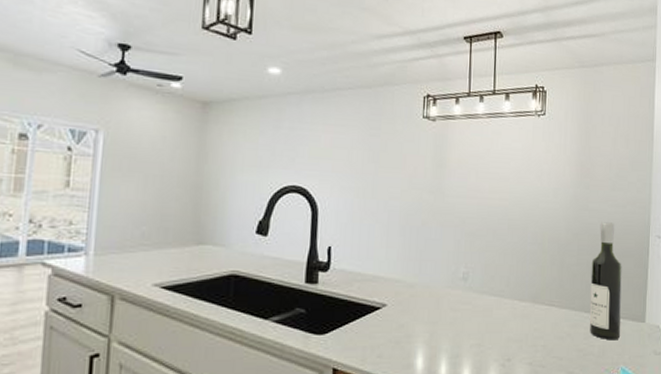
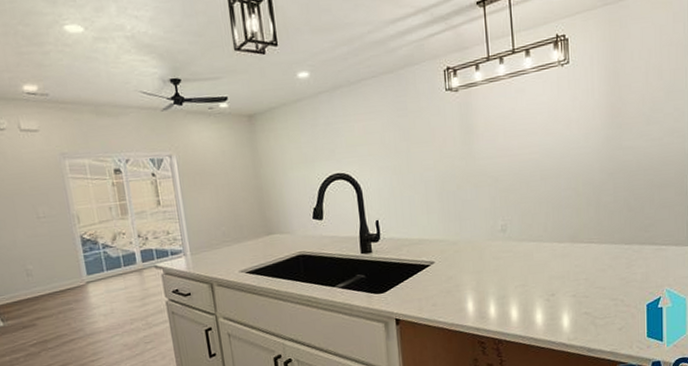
bottle: present [589,222,622,341] -> none [629,156,664,267]

